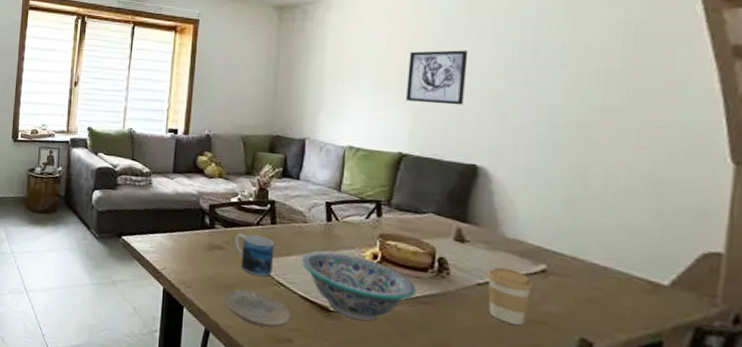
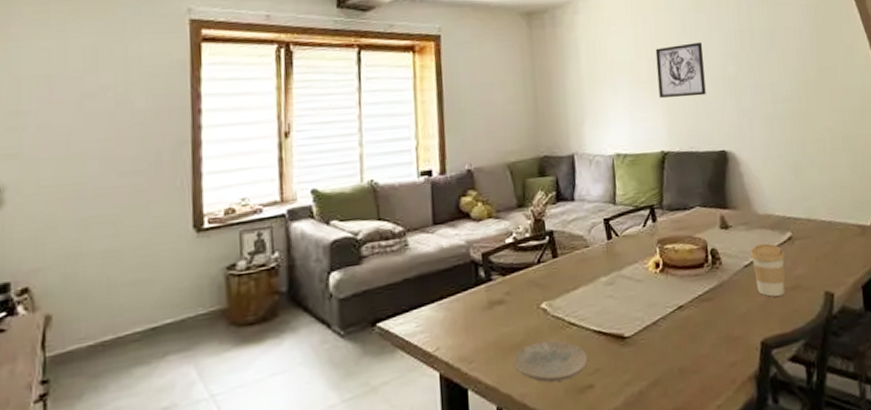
mug: present [235,233,275,277] -> none [516,274,561,324]
decorative bowl: present [301,250,417,321] -> none [589,269,698,339]

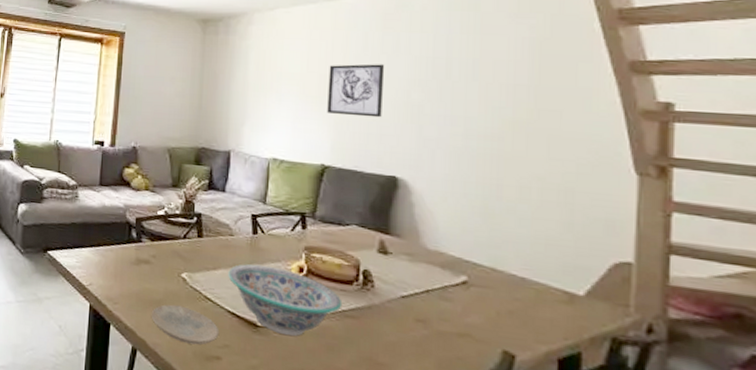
decorative bowl: none [589,269,698,339] -> present [228,264,343,336]
coffee cup: present [750,243,785,297] -> none [411,278,455,338]

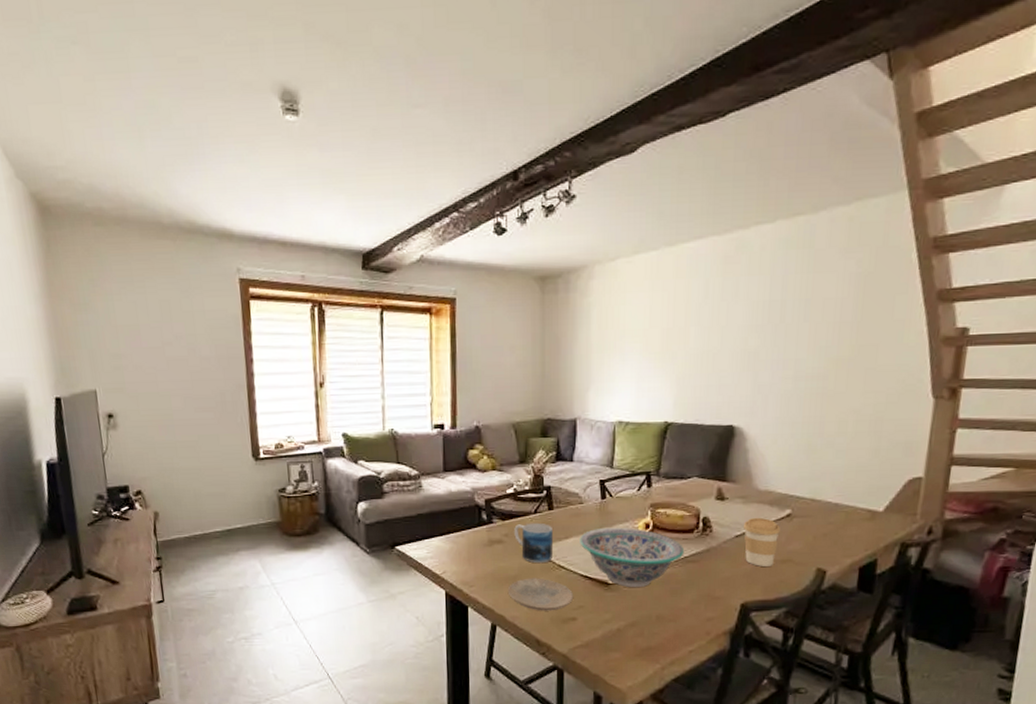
mug: none [162,247,202,292] -> present [514,522,554,564]
wall art: present [327,64,385,118] -> none [670,312,725,370]
coffee cup: none [411,278,455,338] -> present [744,517,780,566]

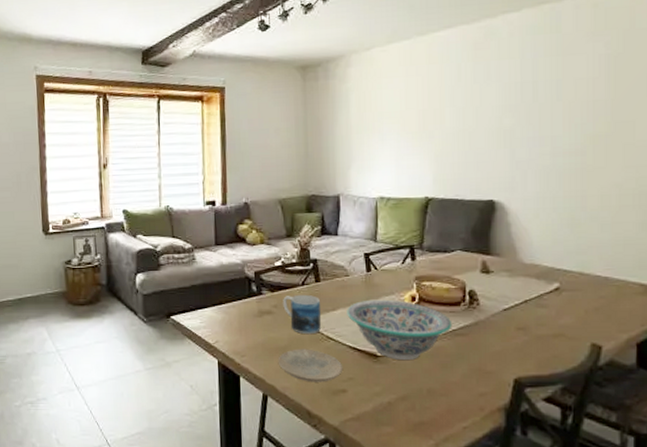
coffee cup: present [744,517,780,566] -> none [511,290,549,341]

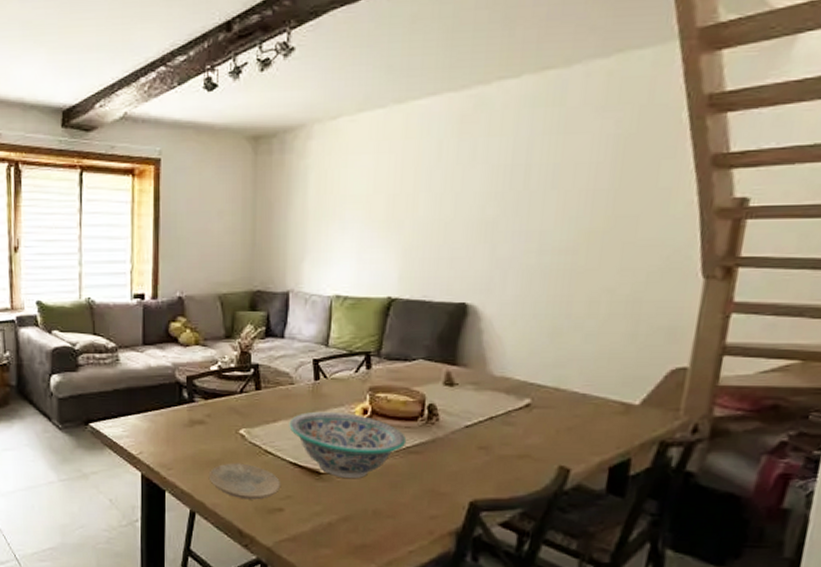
mug: present [283,294,321,335] -> none [217,403,261,448]

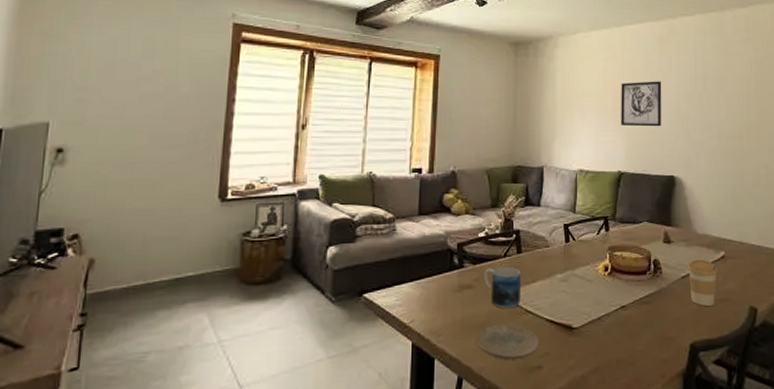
mug: none [217,403,261,448] -> present [484,266,522,309]
decorative bowl: present [289,411,407,479] -> none [546,270,639,332]
wall art: none [395,177,460,240] -> present [621,81,662,127]
coffee cup: none [475,406,517,461] -> present [688,259,717,306]

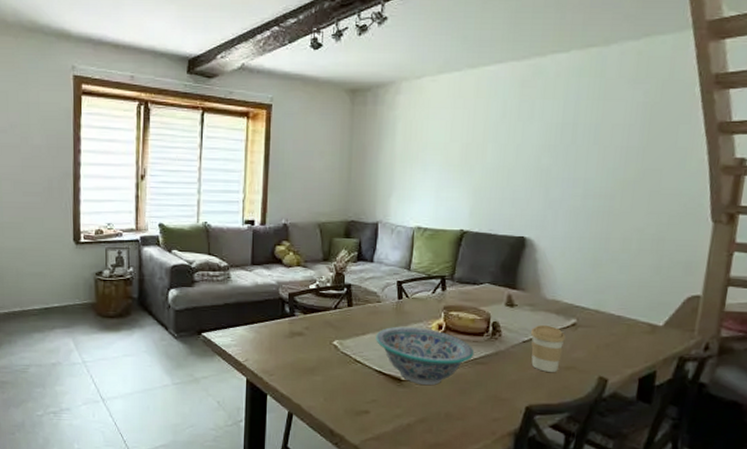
plate: present [475,324,540,360] -> none [305,370,368,403]
mug: present [484,266,522,309] -> none [314,318,352,357]
decorative bowl: none [546,270,639,332] -> present [376,326,475,386]
wall art: present [621,81,662,127] -> none [467,131,520,183]

